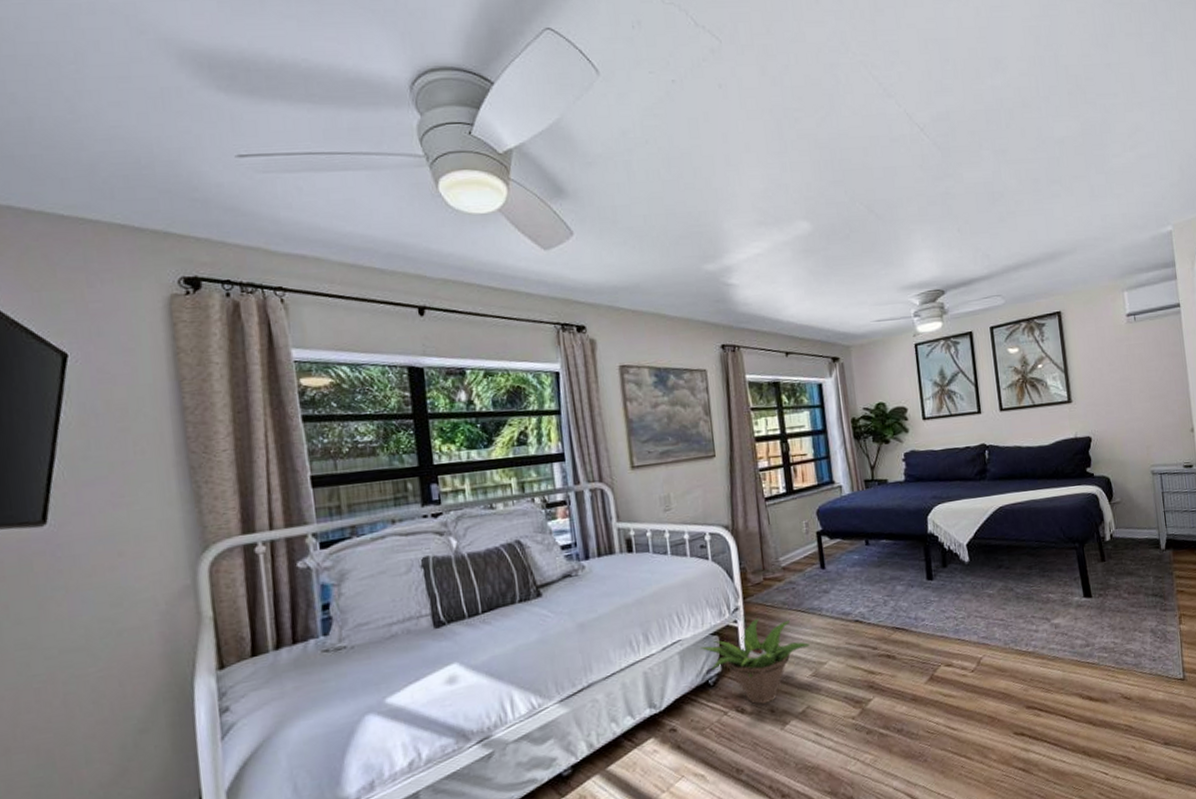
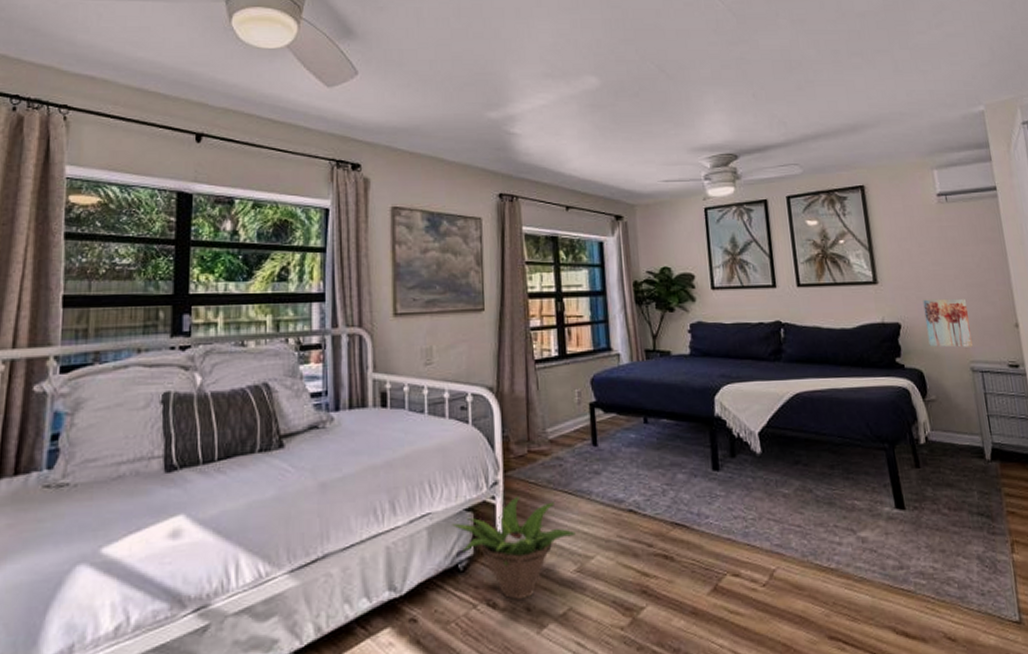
wall art: none [1111,410,1153,456] -> present [922,298,973,348]

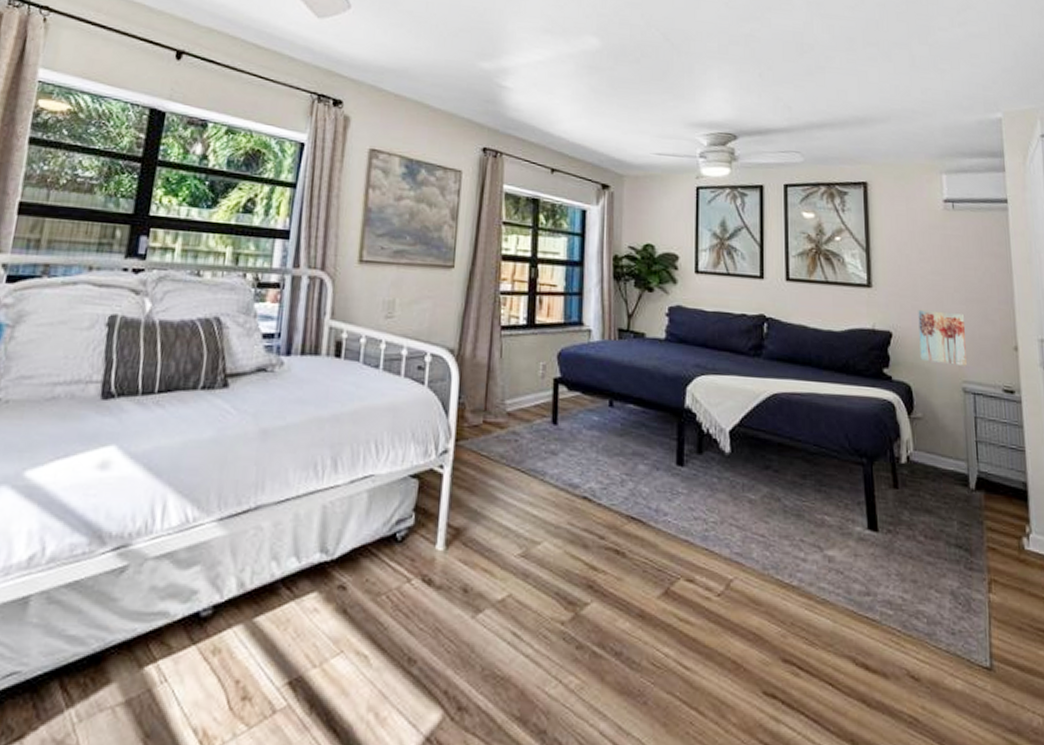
decorative plant: present [452,496,576,599] -> none [395,468,524,579]

